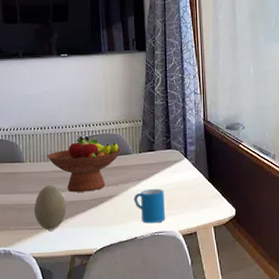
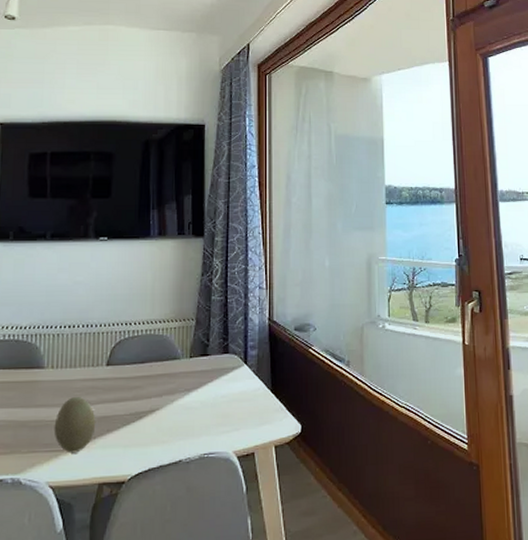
fruit bowl: present [47,136,122,193] -> none [74,337,169,406]
mug: present [133,189,165,224] -> none [180,401,218,443]

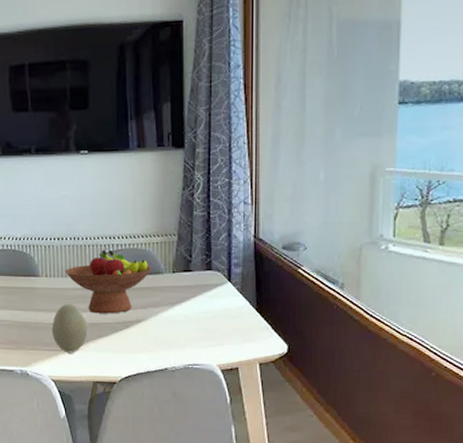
fruit bowl: none [74,337,169,406] -> present [65,250,152,314]

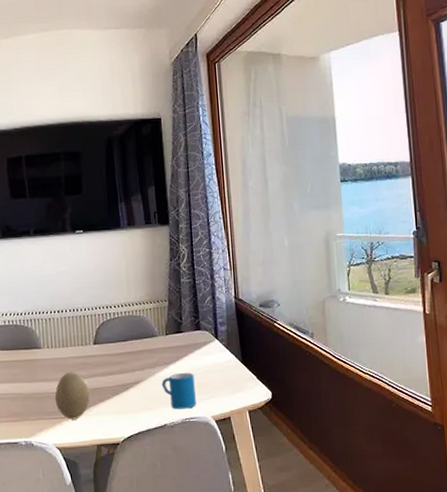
fruit bowl: present [65,250,152,314] -> none [66,318,147,379]
mug: none [164,316,201,354] -> present [161,373,196,410]

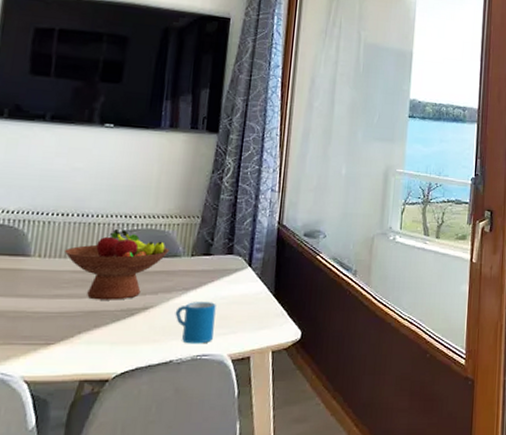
decorative egg: present [54,372,90,420] -> none [35,289,83,348]
fruit bowl: none [66,318,147,379] -> present [65,229,169,300]

